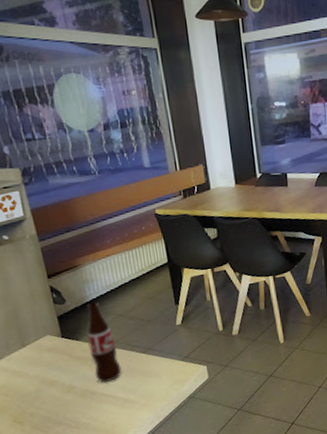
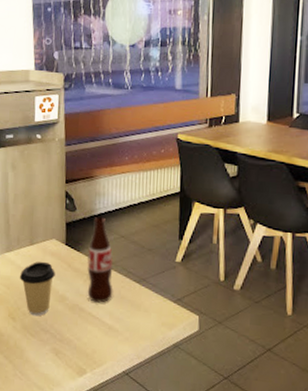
coffee cup: none [17,359,58,414] -> present [19,261,55,317]

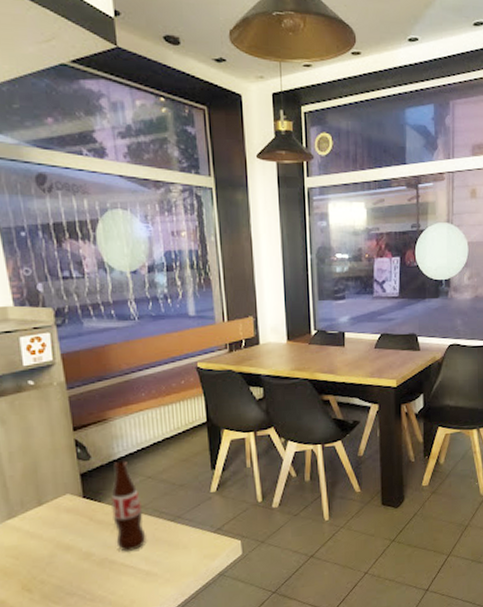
coffee cup: present [19,261,55,317] -> none [29,520,75,582]

